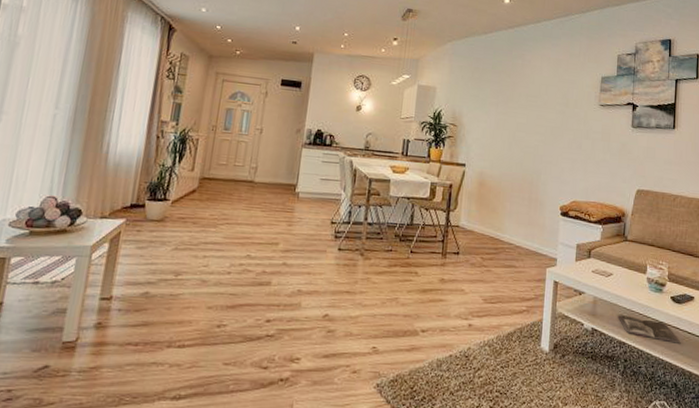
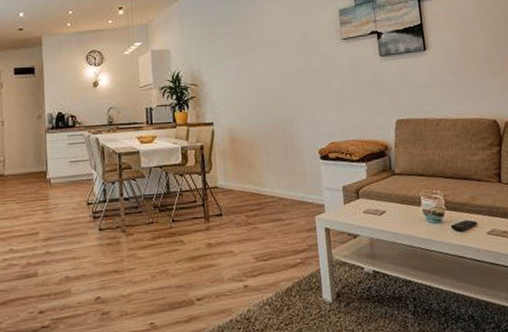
magazine: present [618,315,681,344] -> none [398,252,471,274]

